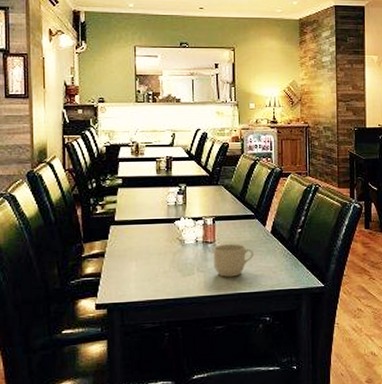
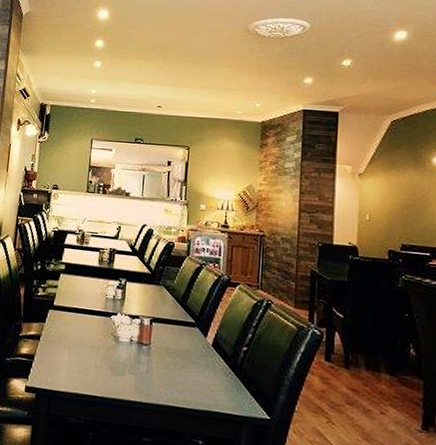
mug: present [213,244,253,277] -> none [146,348,191,387]

